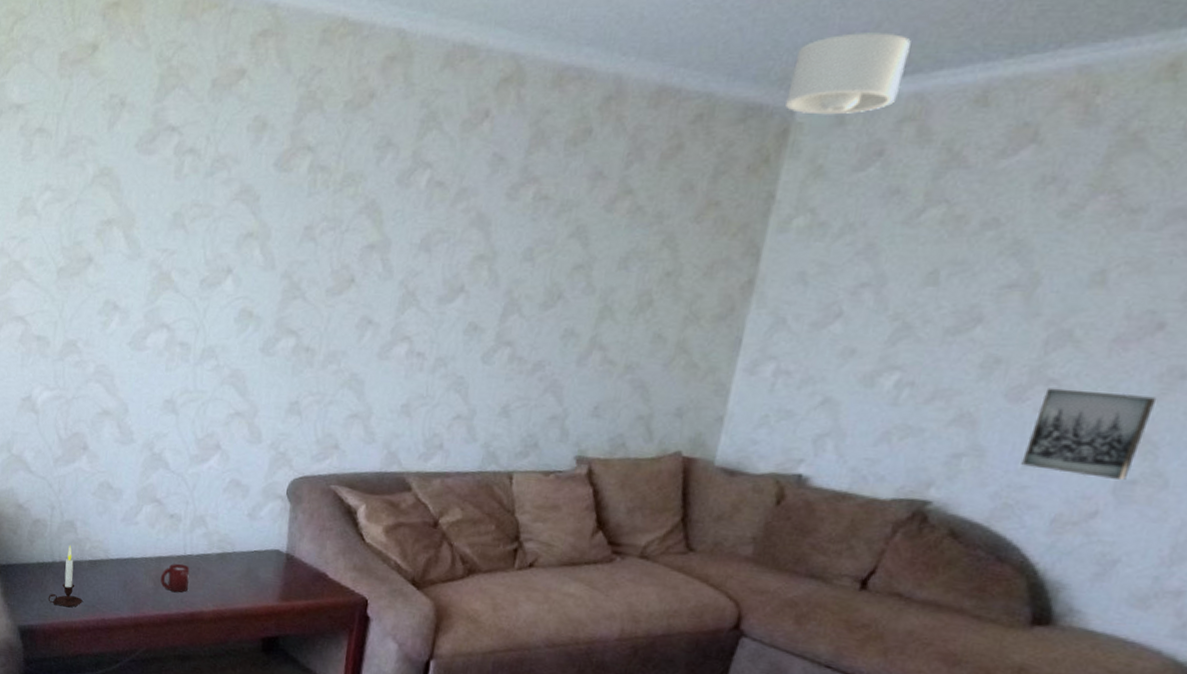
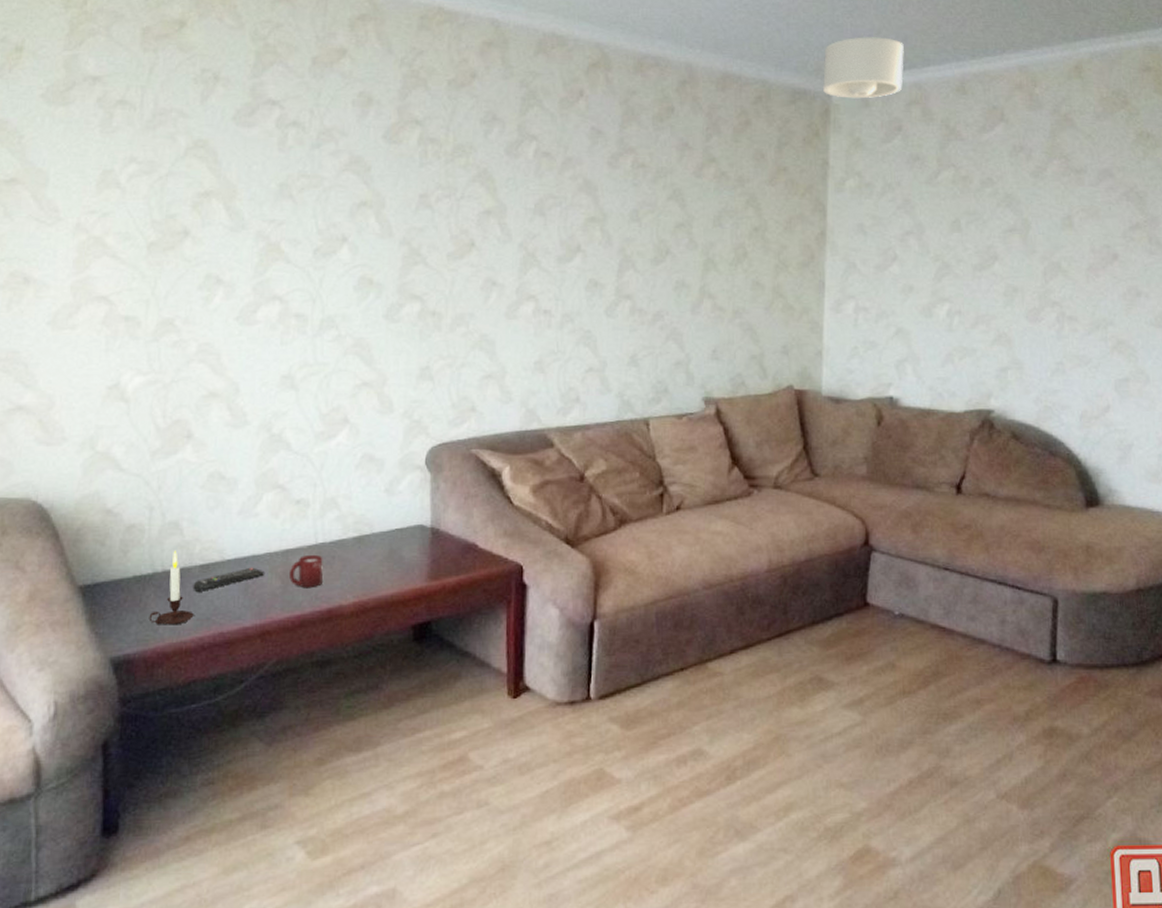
remote control: none [82,567,141,583] -> present [193,567,265,592]
wall art: present [1021,388,1157,480] -> none [1049,309,1126,378]

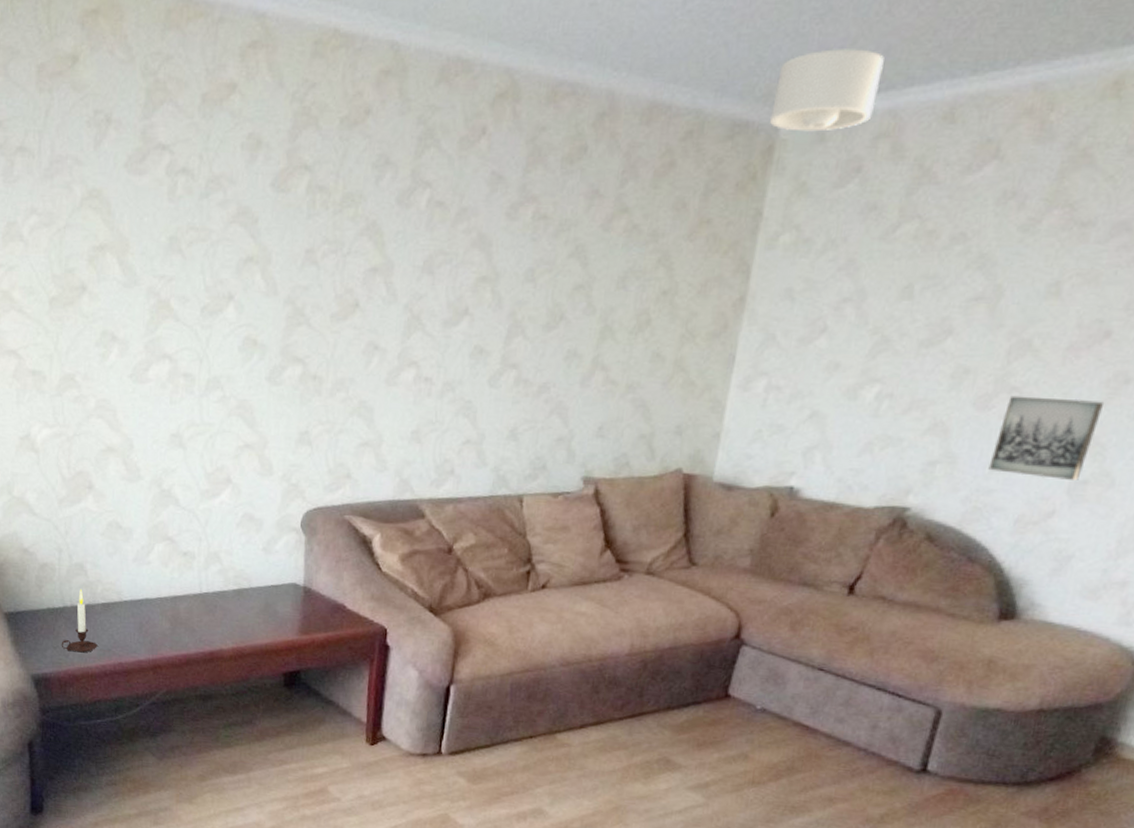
remote control: present [193,567,265,592] -> none [96,609,157,626]
cup: present [289,554,323,589] -> none [177,602,207,632]
wall art: none [1049,309,1126,378] -> present [988,395,1105,480]

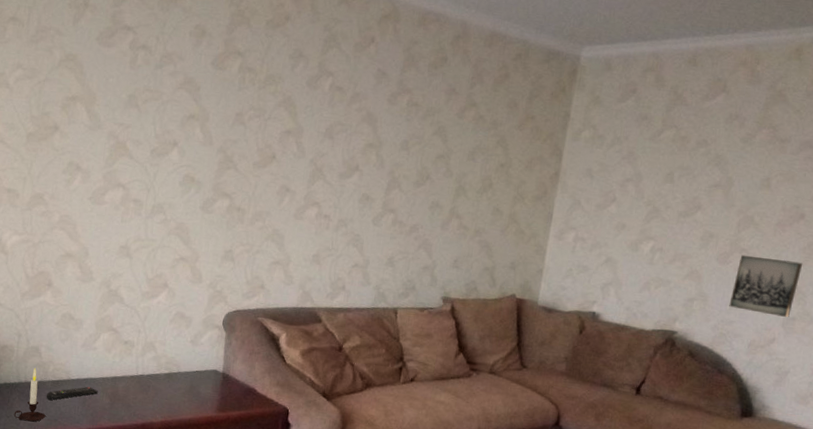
remote control: none [96,609,157,626] -> present [46,386,99,400]
ceiling light: present [769,49,884,132] -> none [573,9,649,63]

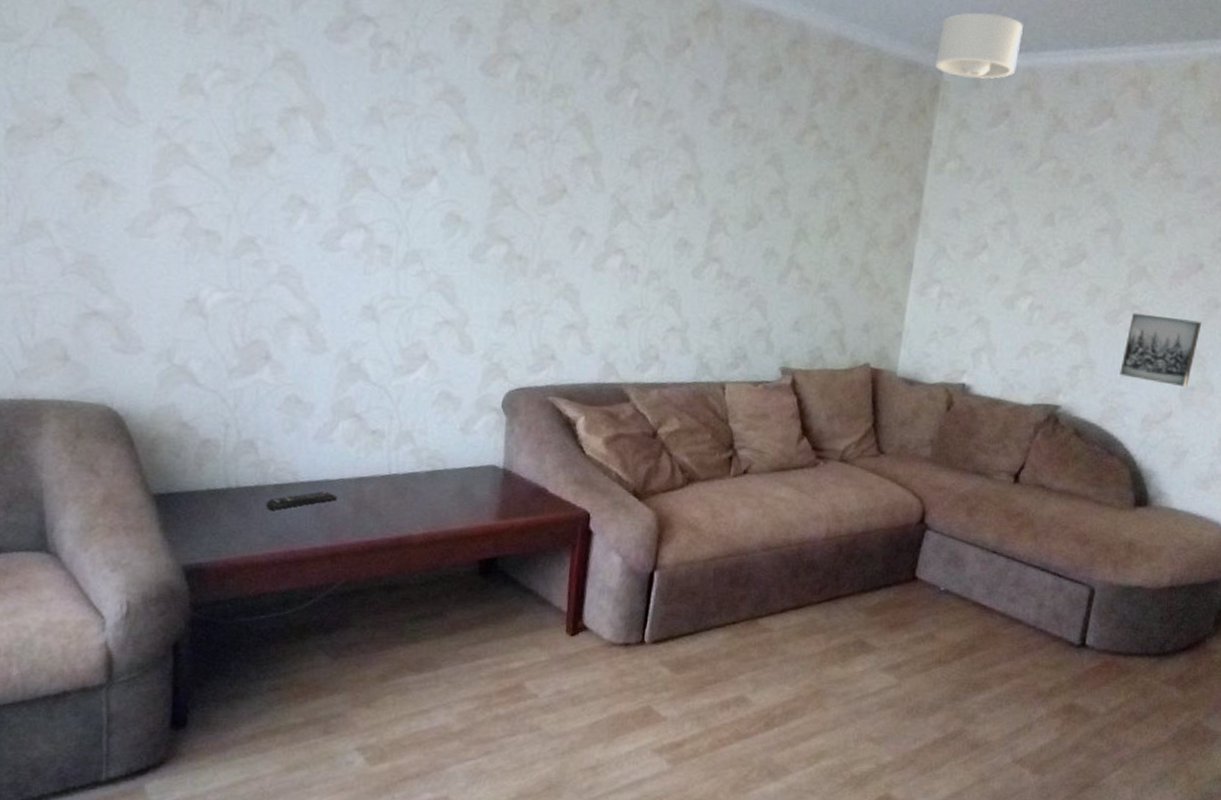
candle: present [13,368,46,422] -> none [221,469,266,540]
ceiling light: none [573,9,649,63] -> present [935,12,1023,79]

